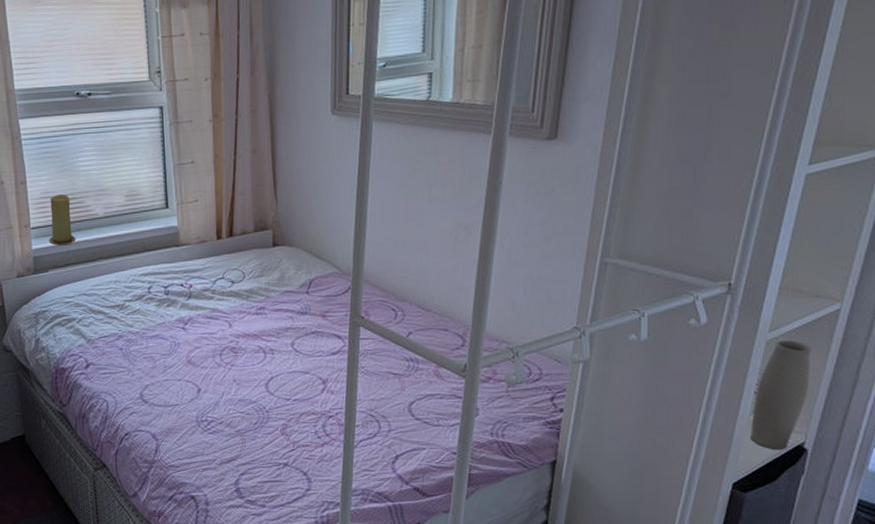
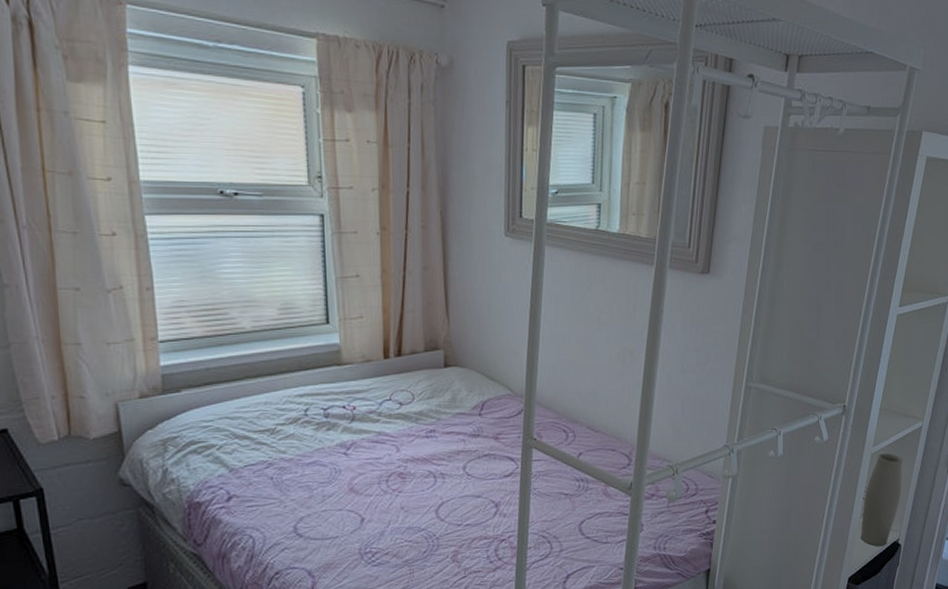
candle: present [49,194,76,246] -> none [182,304,217,362]

